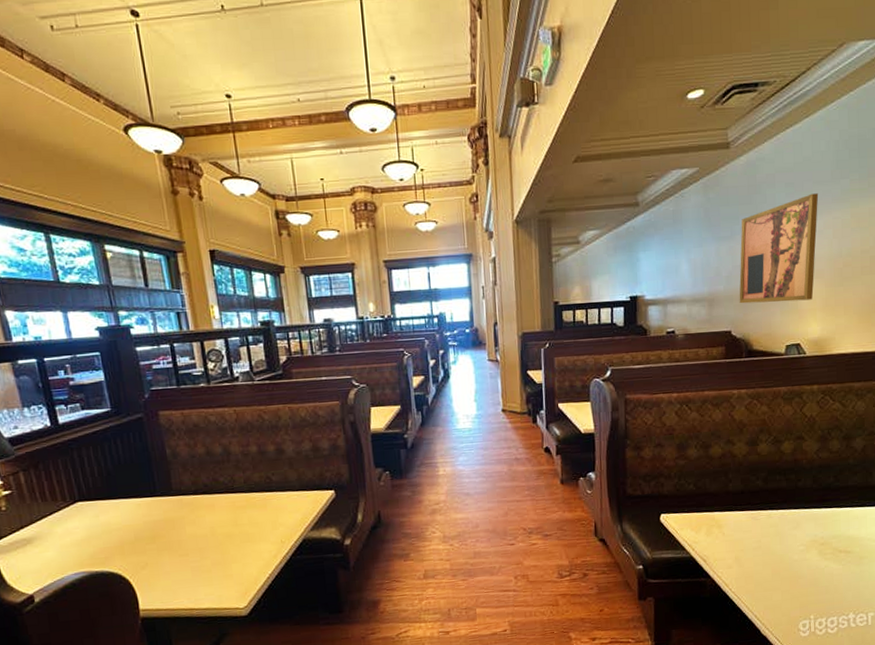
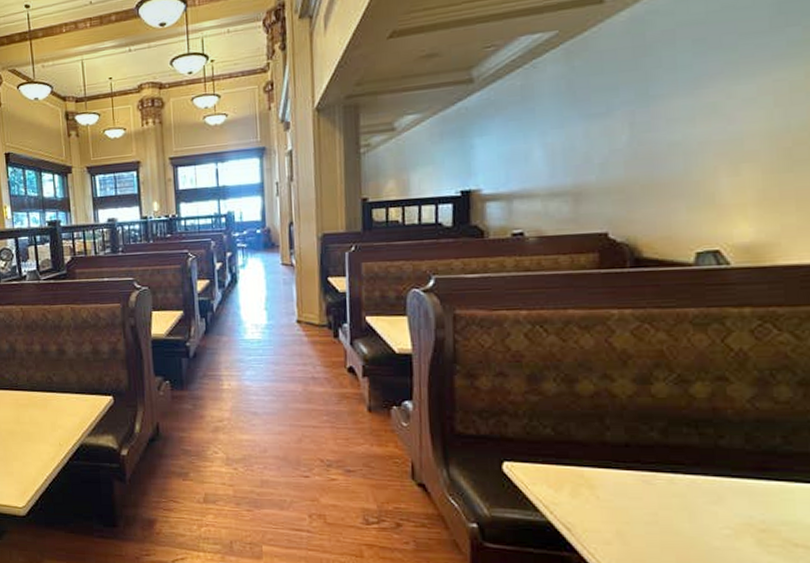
wall art: present [739,193,819,304] -> none [619,49,749,198]

